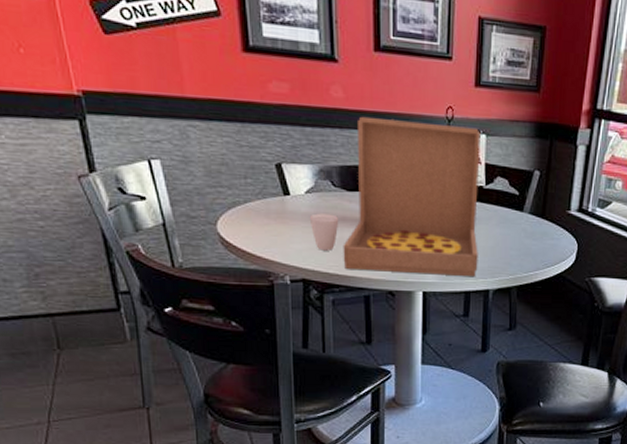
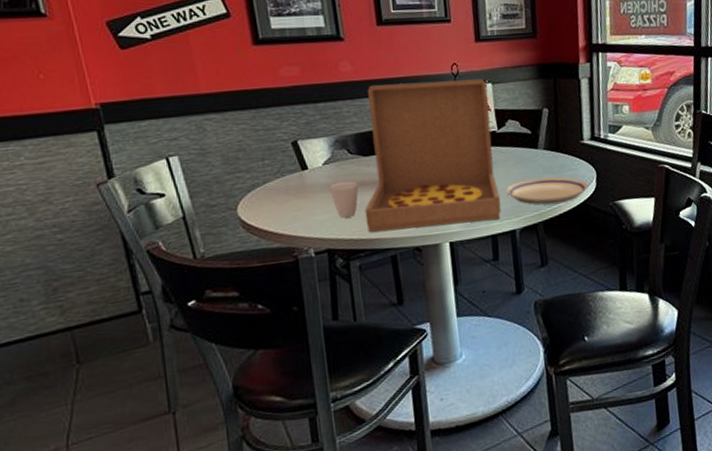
plate: none [485,241,568,271] -> present [506,176,589,205]

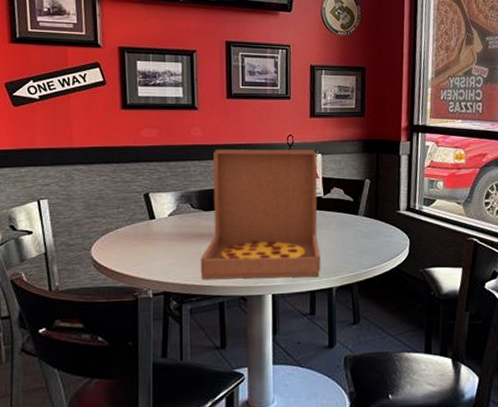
cup: present [330,180,359,218] -> none [172,232,197,265]
plate: present [506,176,589,205] -> none [327,241,402,267]

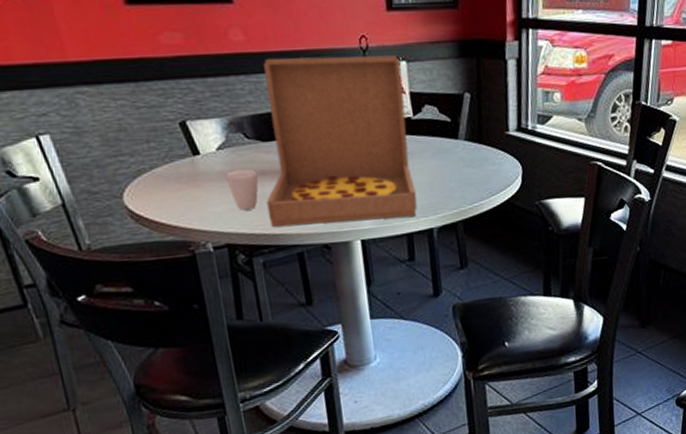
cup: none [172,232,197,265] -> present [226,169,259,210]

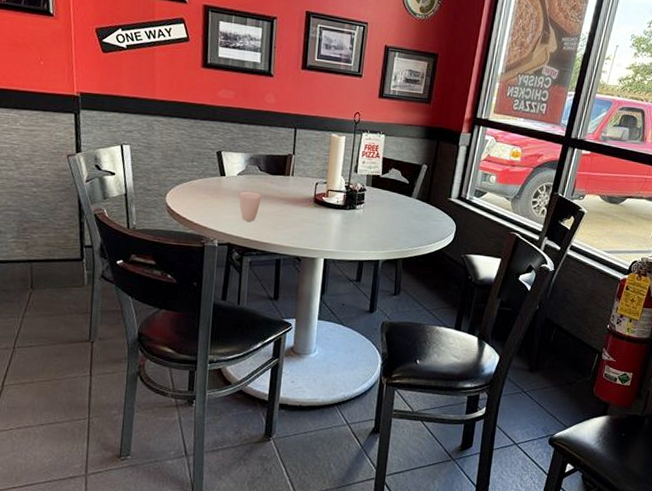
pizza box: present [263,55,418,227] -> none [261,117,381,249]

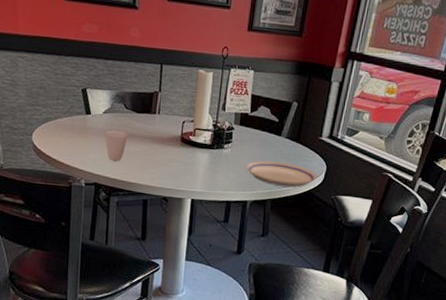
plate: none [378,220,447,247] -> present [246,160,317,187]

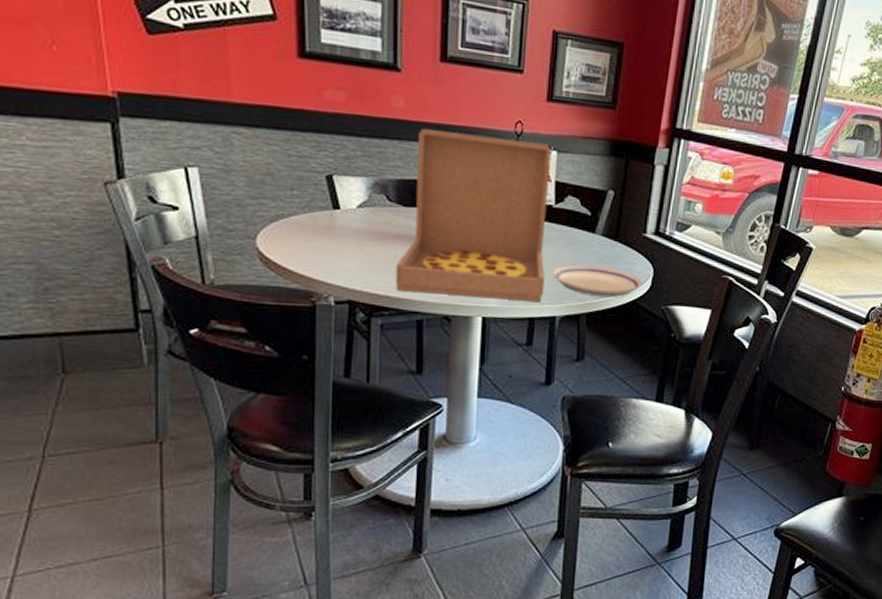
cup: present [105,130,128,161] -> none [361,229,393,270]
pizza box: none [128,52,250,190] -> present [395,128,552,303]

